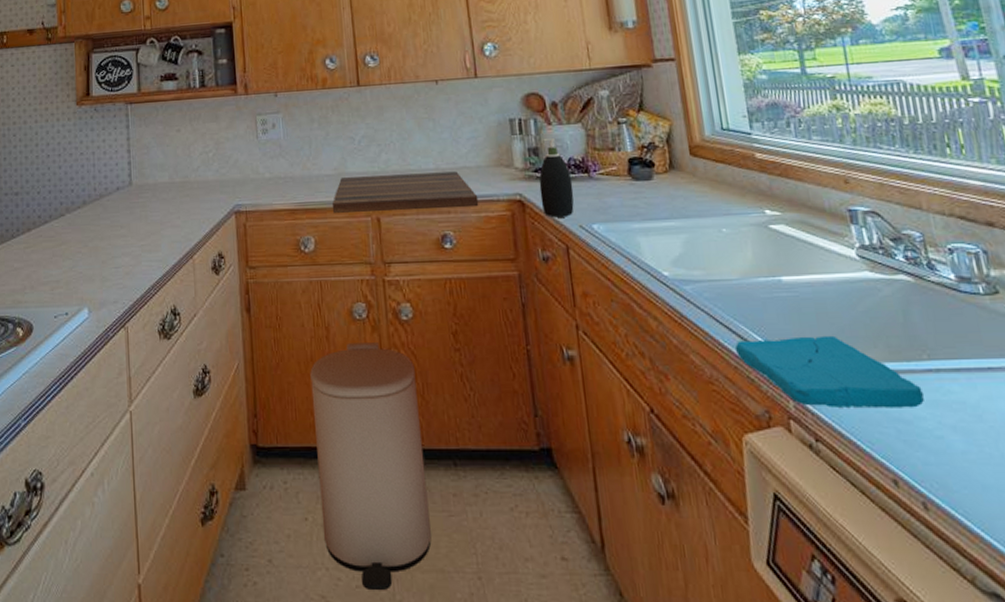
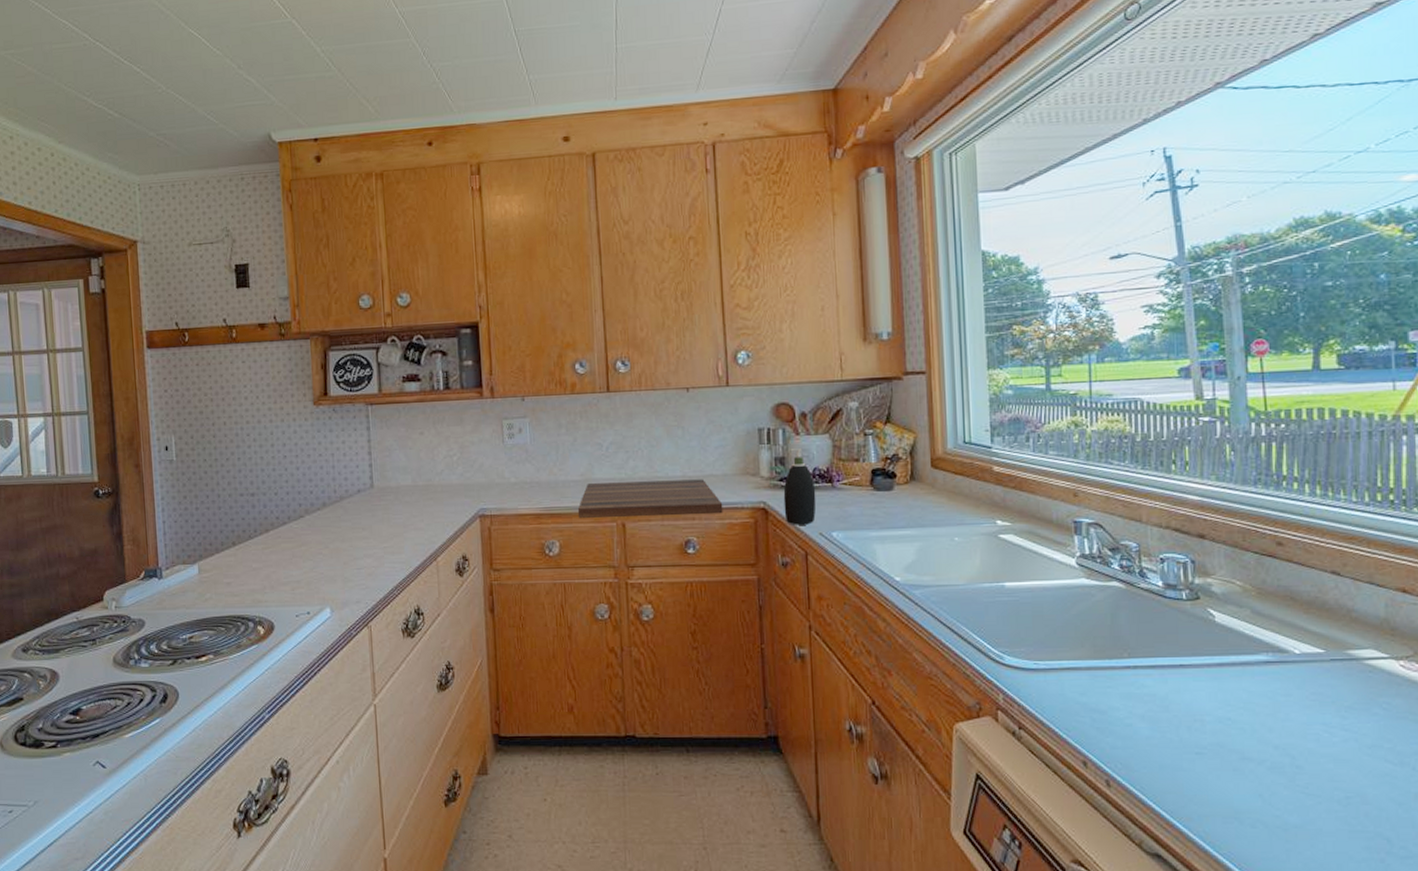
pedal bin: present [310,342,432,591] -> none [552,641,662,861]
sponge: present [735,335,925,409] -> none [955,636,1121,700]

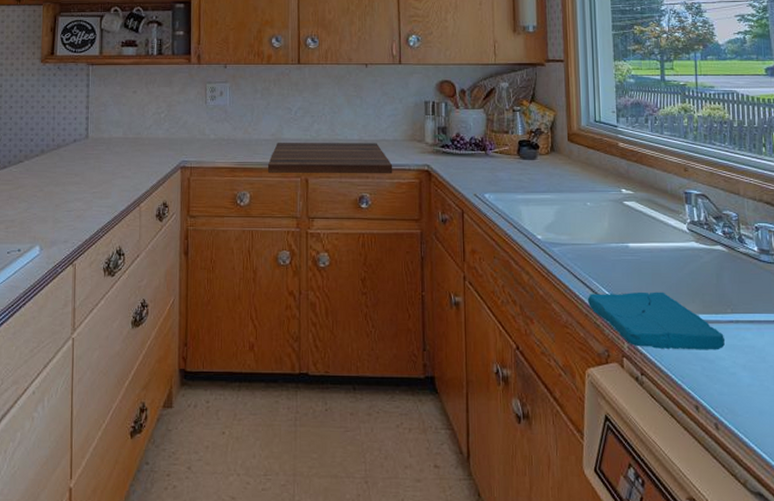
soap dispenser: present [783,448,817,525] -> none [444,120,472,187]
sponge: none [955,636,1121,700] -> present [587,291,726,350]

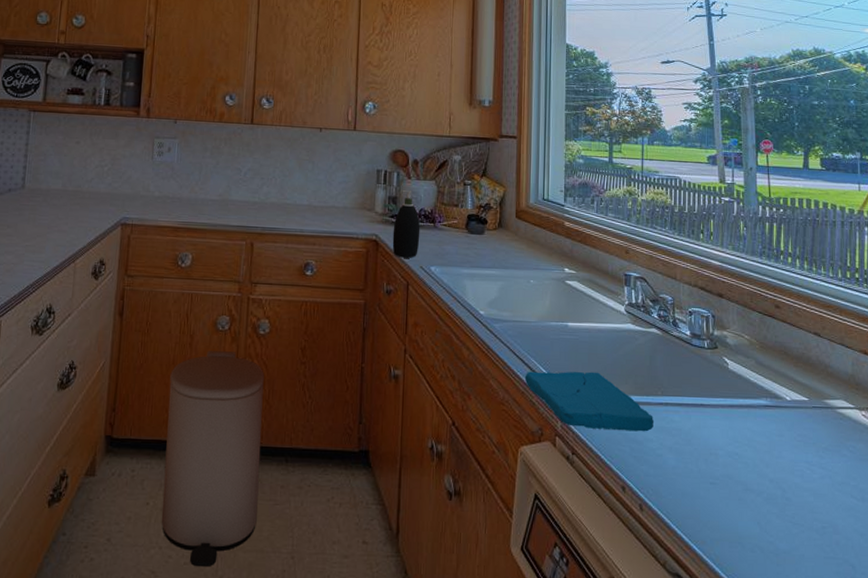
pedal bin: none [237,285,329,493] -> present [161,351,264,568]
cutting board: present [267,143,393,174] -> none [211,204,341,242]
soap dispenser: none [444,120,472,187] -> present [392,190,421,258]

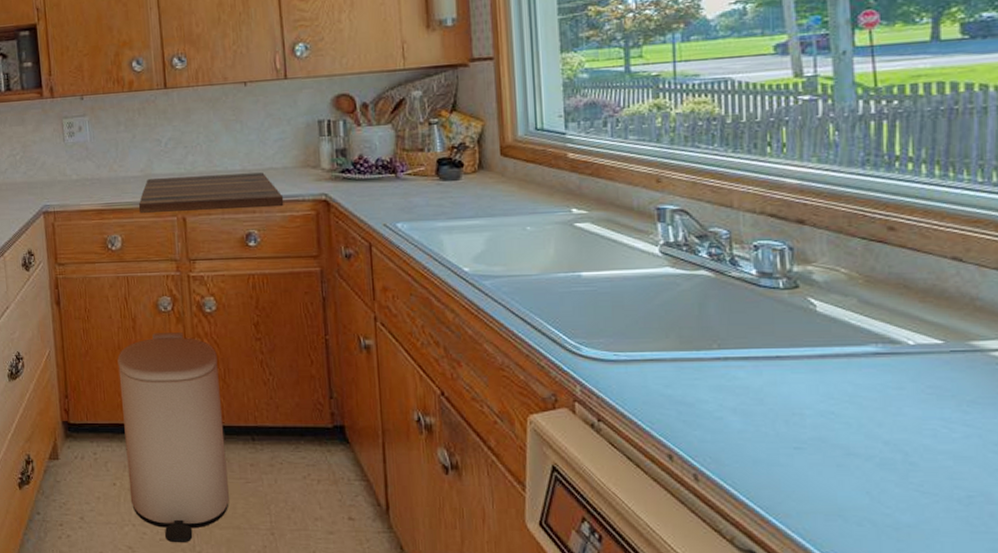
cutting board: none [211,204,341,242] -> present [138,172,284,214]
soap dispenser: present [392,190,421,258] -> none [345,139,380,217]
sponge: present [524,371,655,432] -> none [528,326,710,393]

